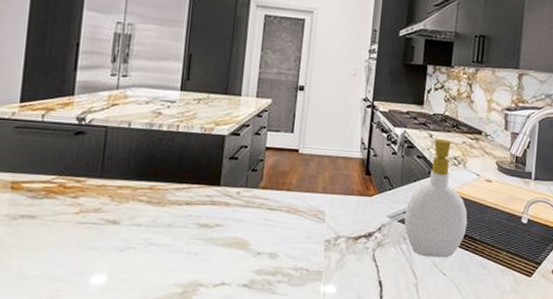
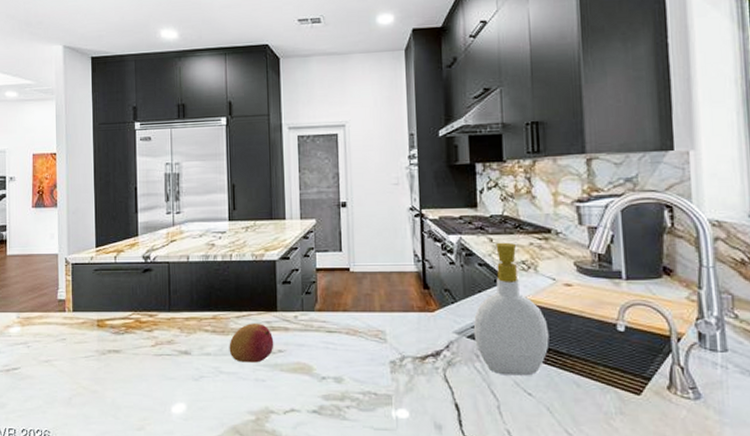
fruit: none [163,196,213,236] -> present [229,323,274,363]

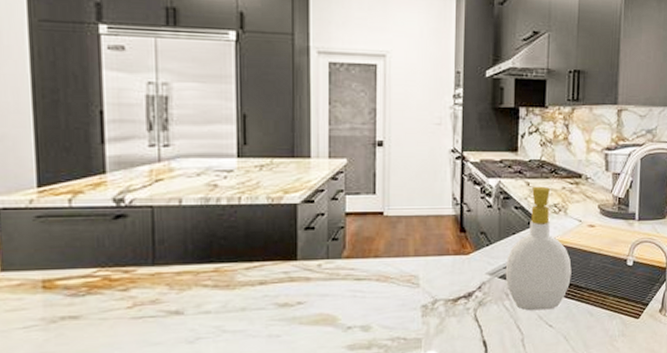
fruit: present [229,323,274,363] -> none [235,274,293,319]

